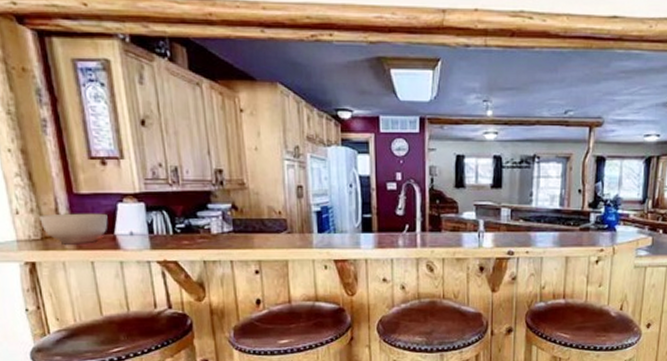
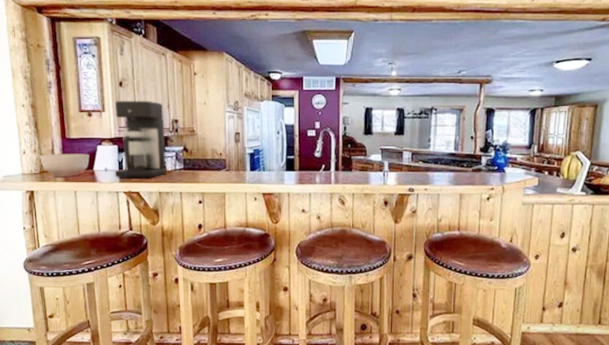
coffee maker: none [136,144,212,244] -> present [114,100,167,178]

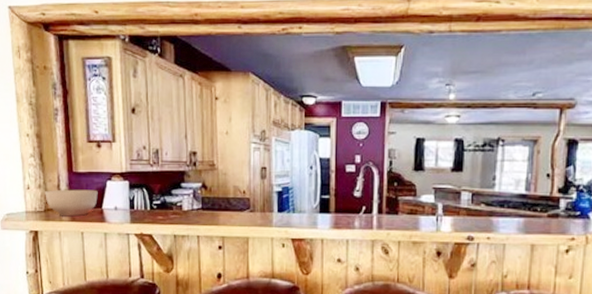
coffee maker: present [114,100,167,178] -> none [125,129,183,219]

